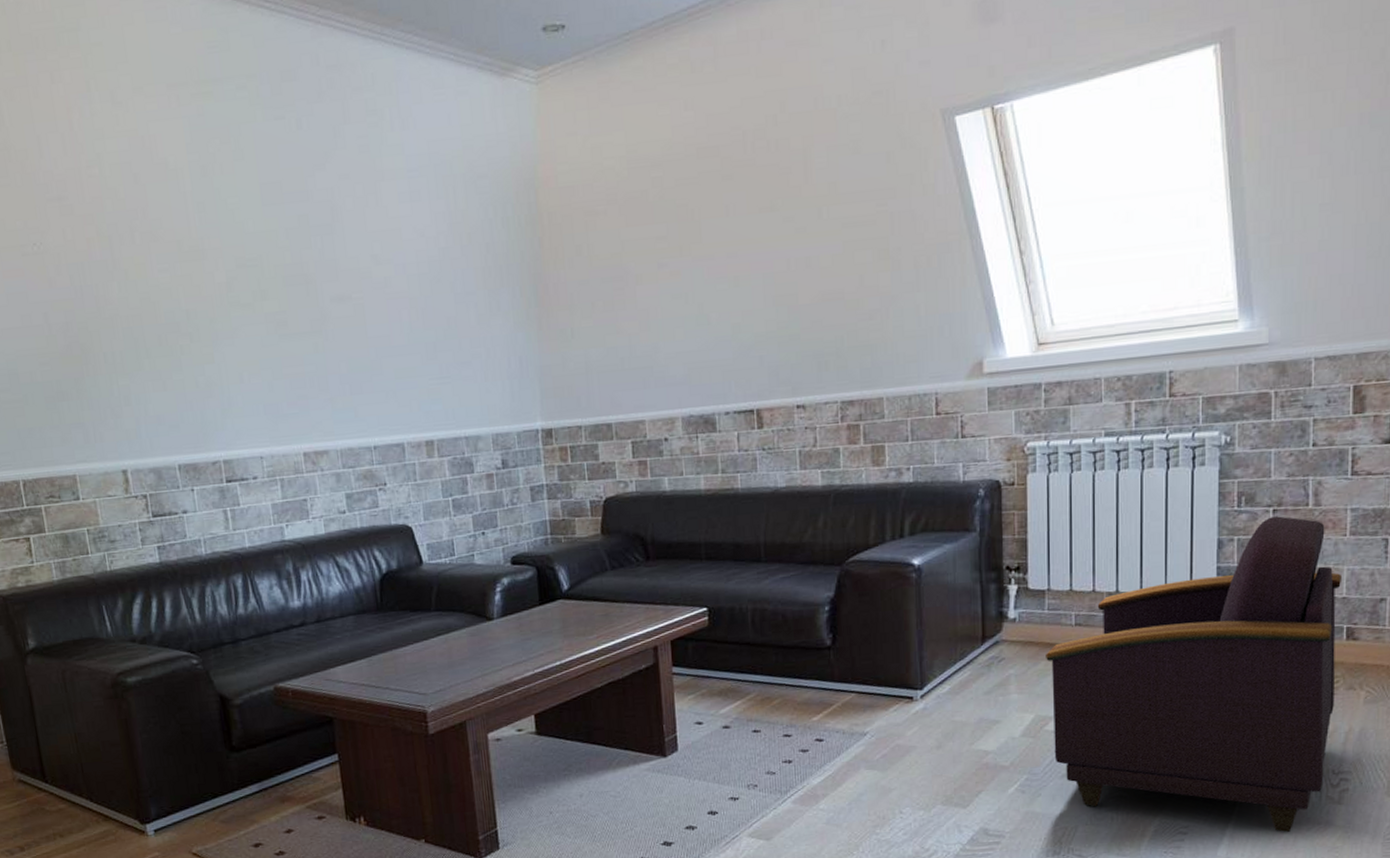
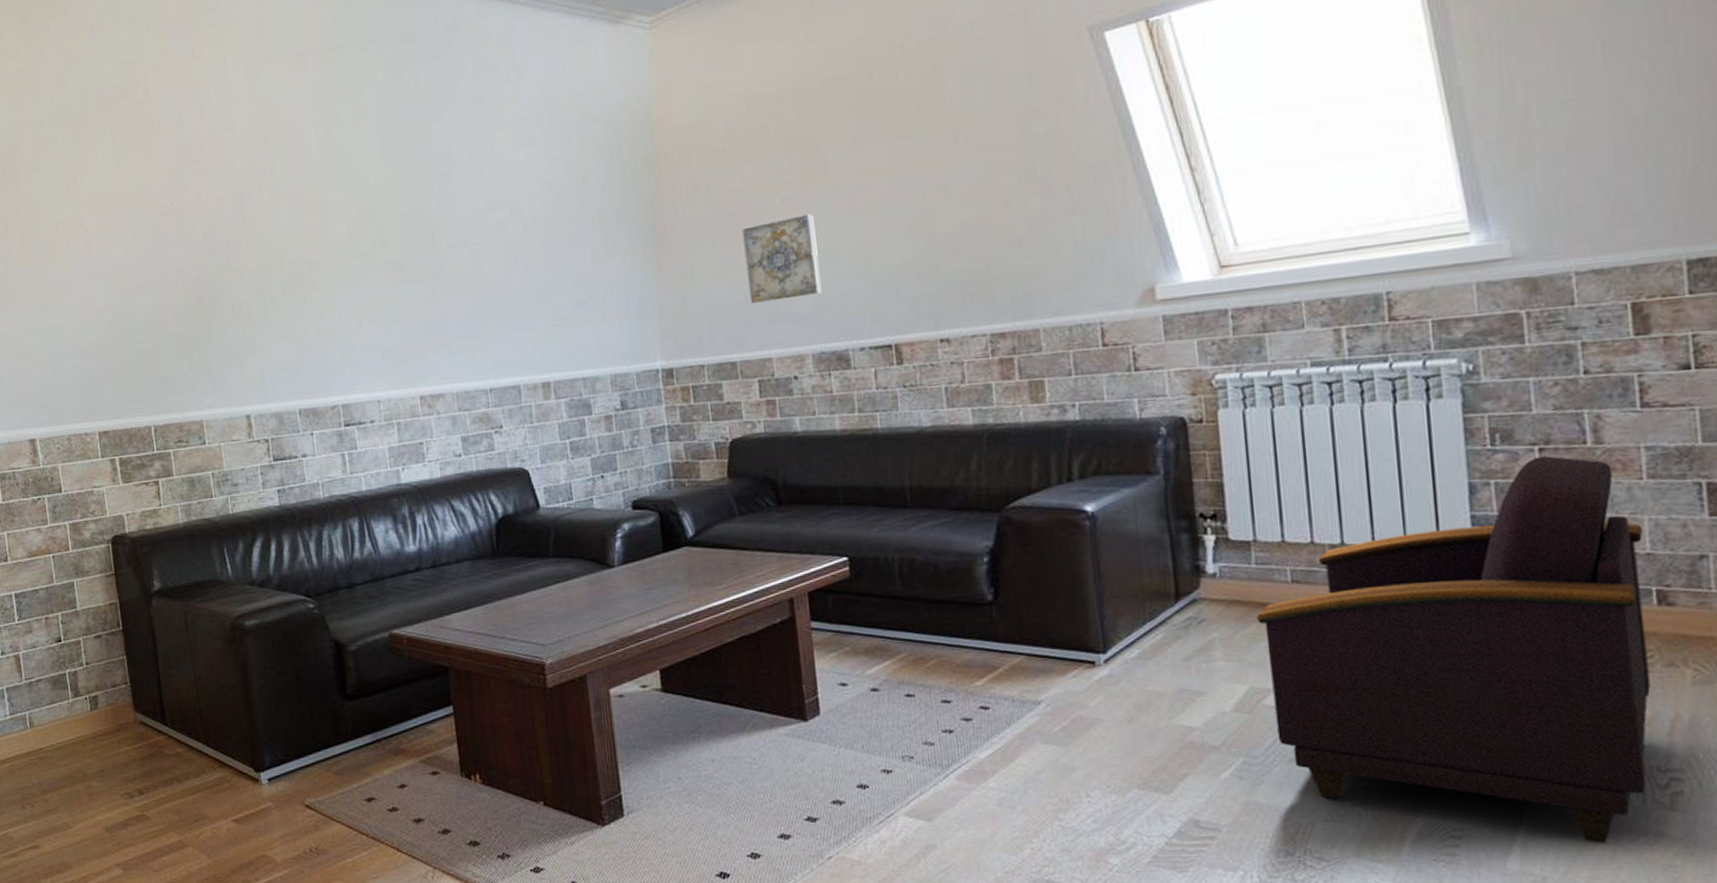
wall art: none [621,281,693,367] -> present [742,214,822,303]

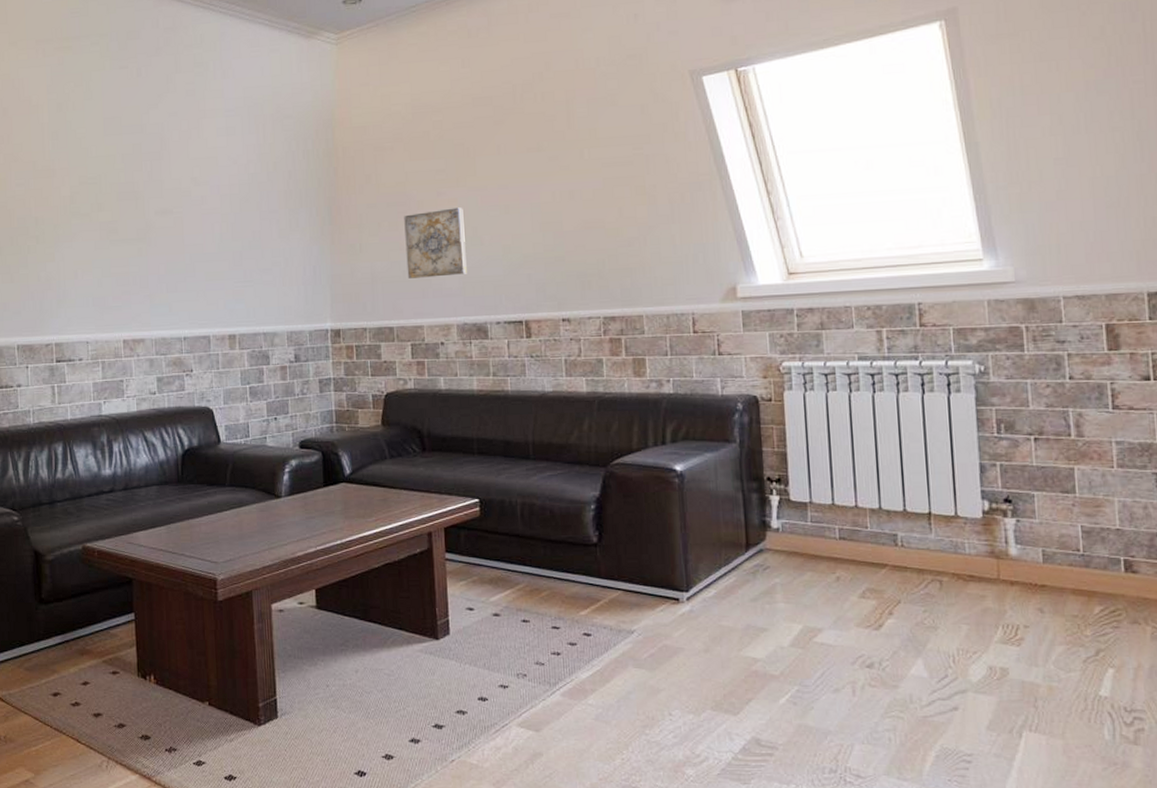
armchair: present [1257,456,1651,844] -> none [811,444,1120,771]

